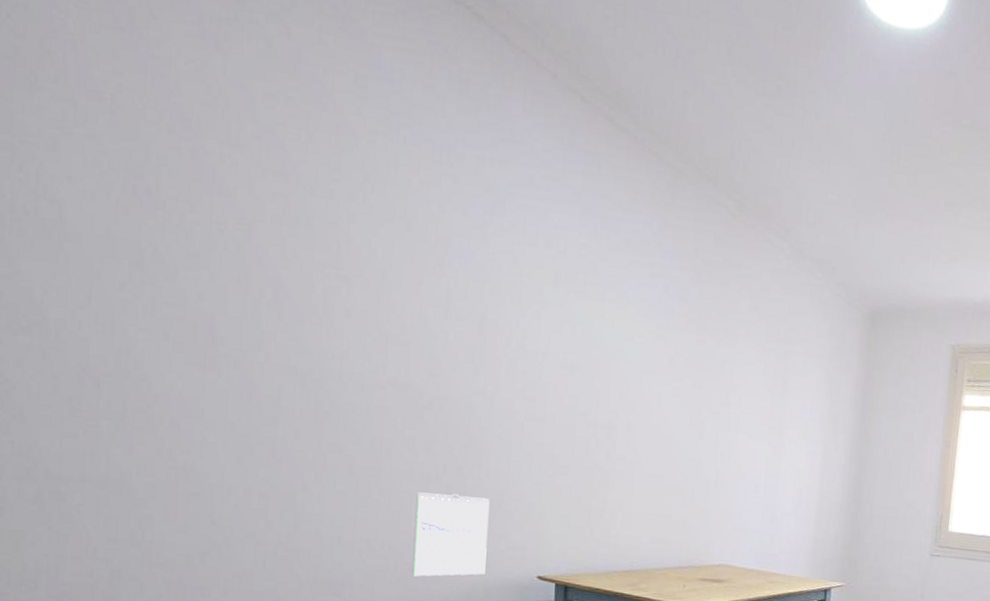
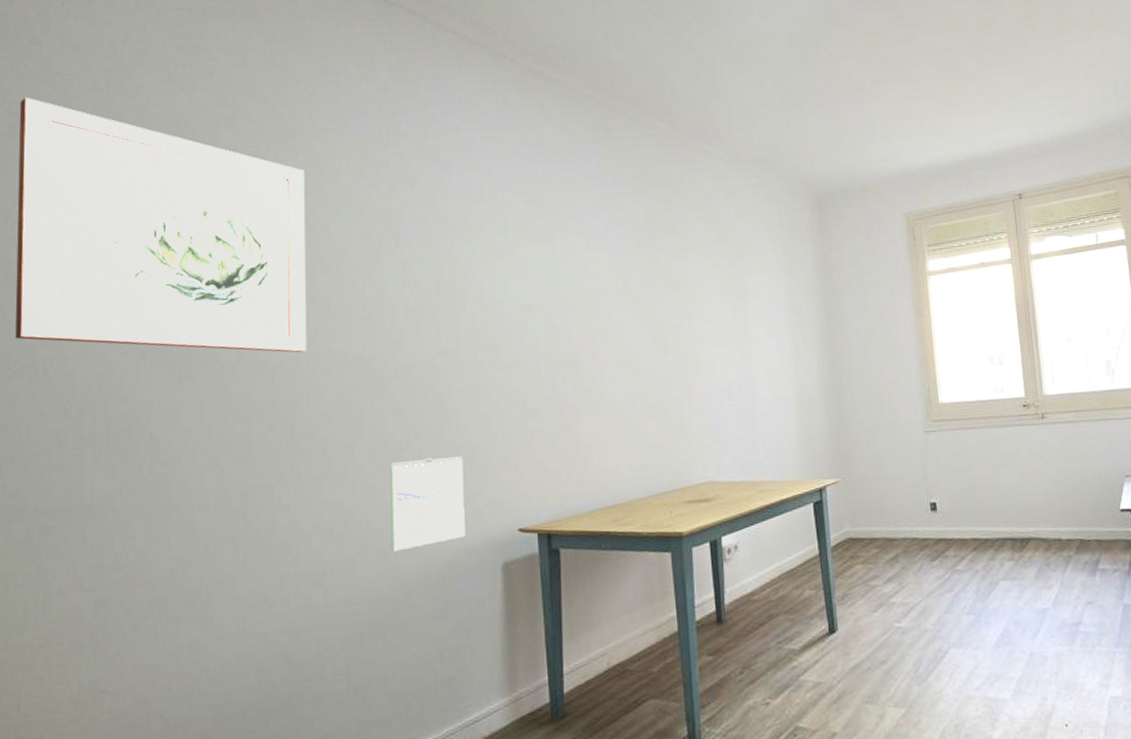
wall art: none [24,19,348,366] -> present [15,97,307,353]

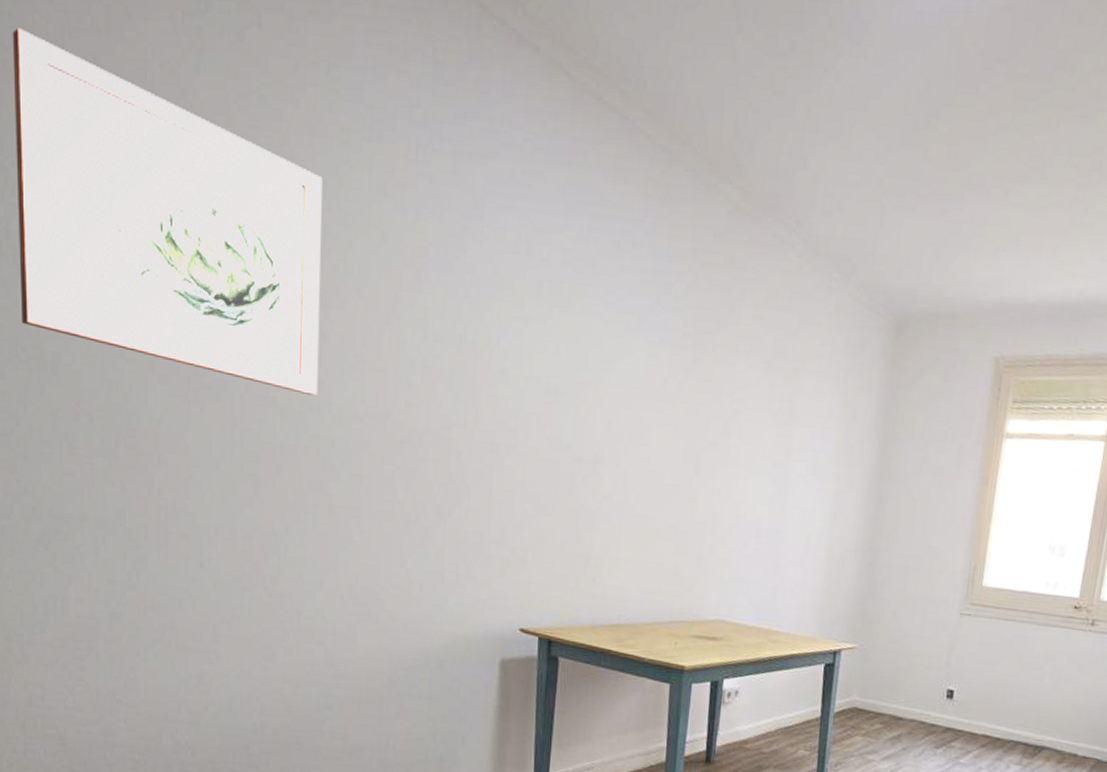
calendar: present [390,456,465,552] -> none [393,534,470,627]

